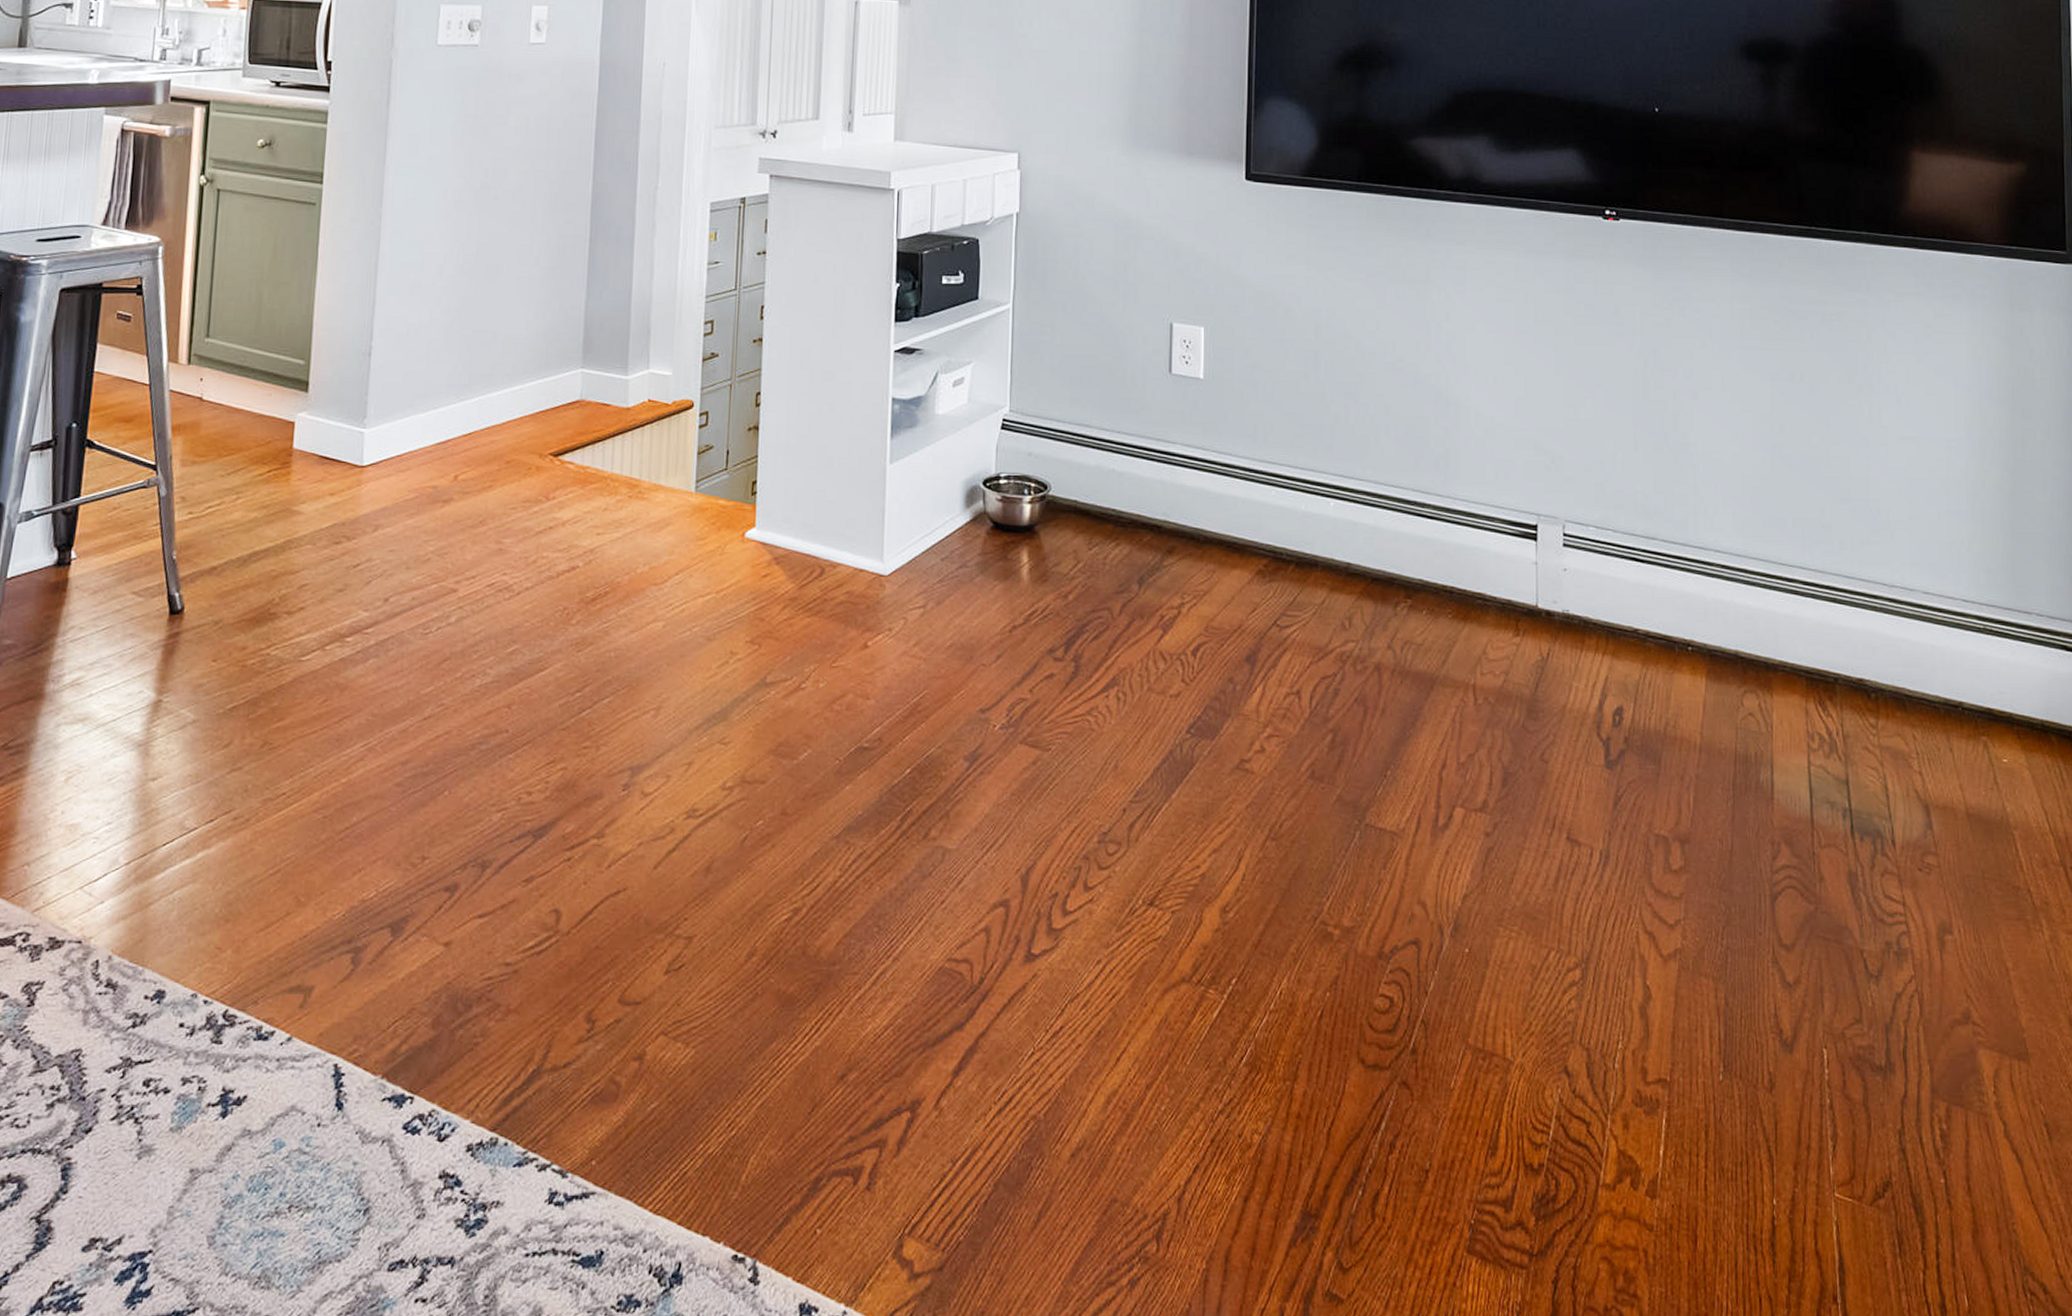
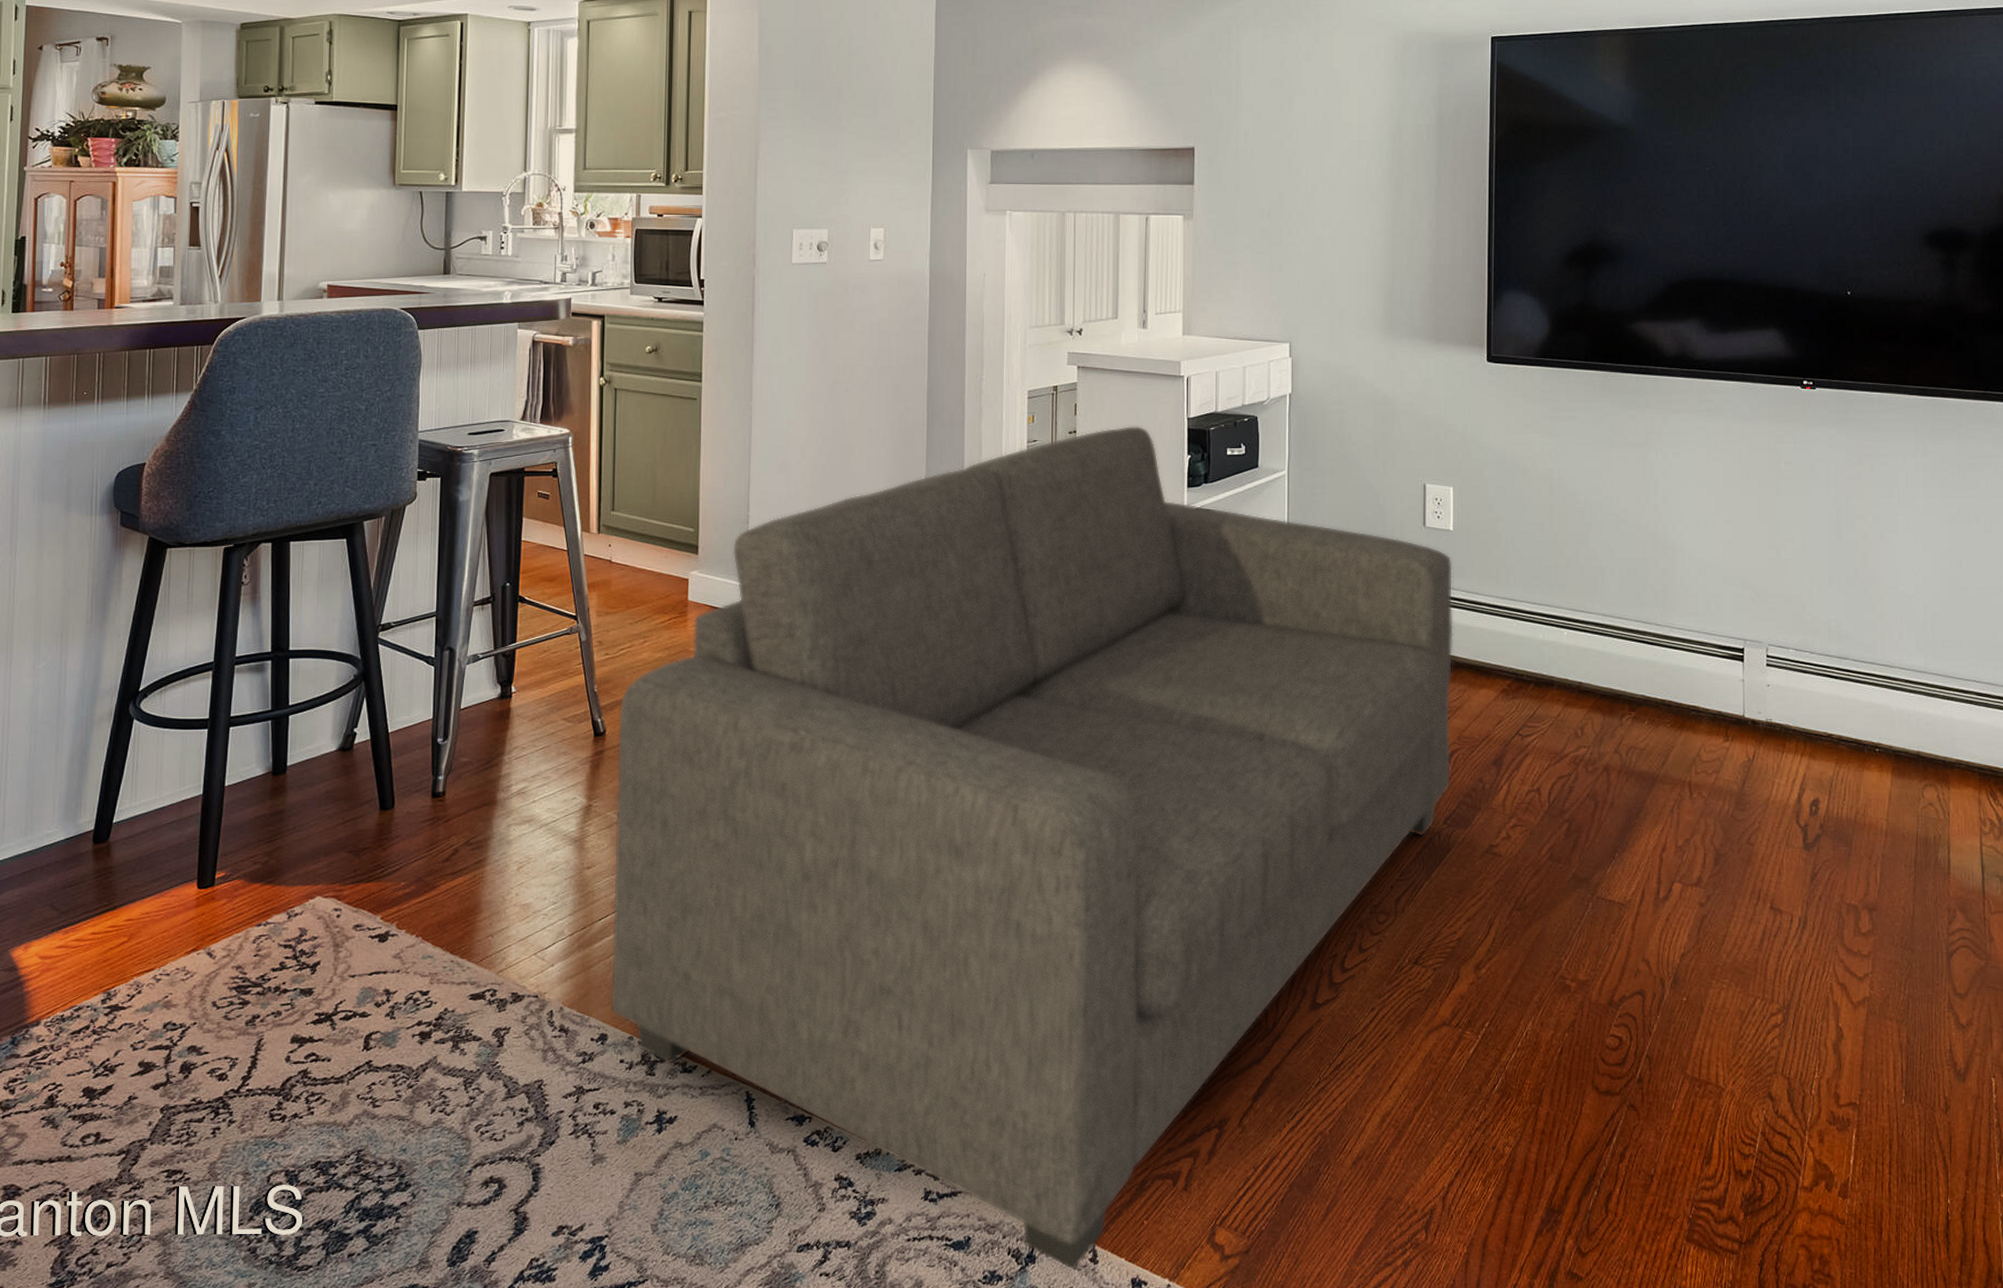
sofa: none [171,246,1203,1293] -> present [610,425,1453,1270]

